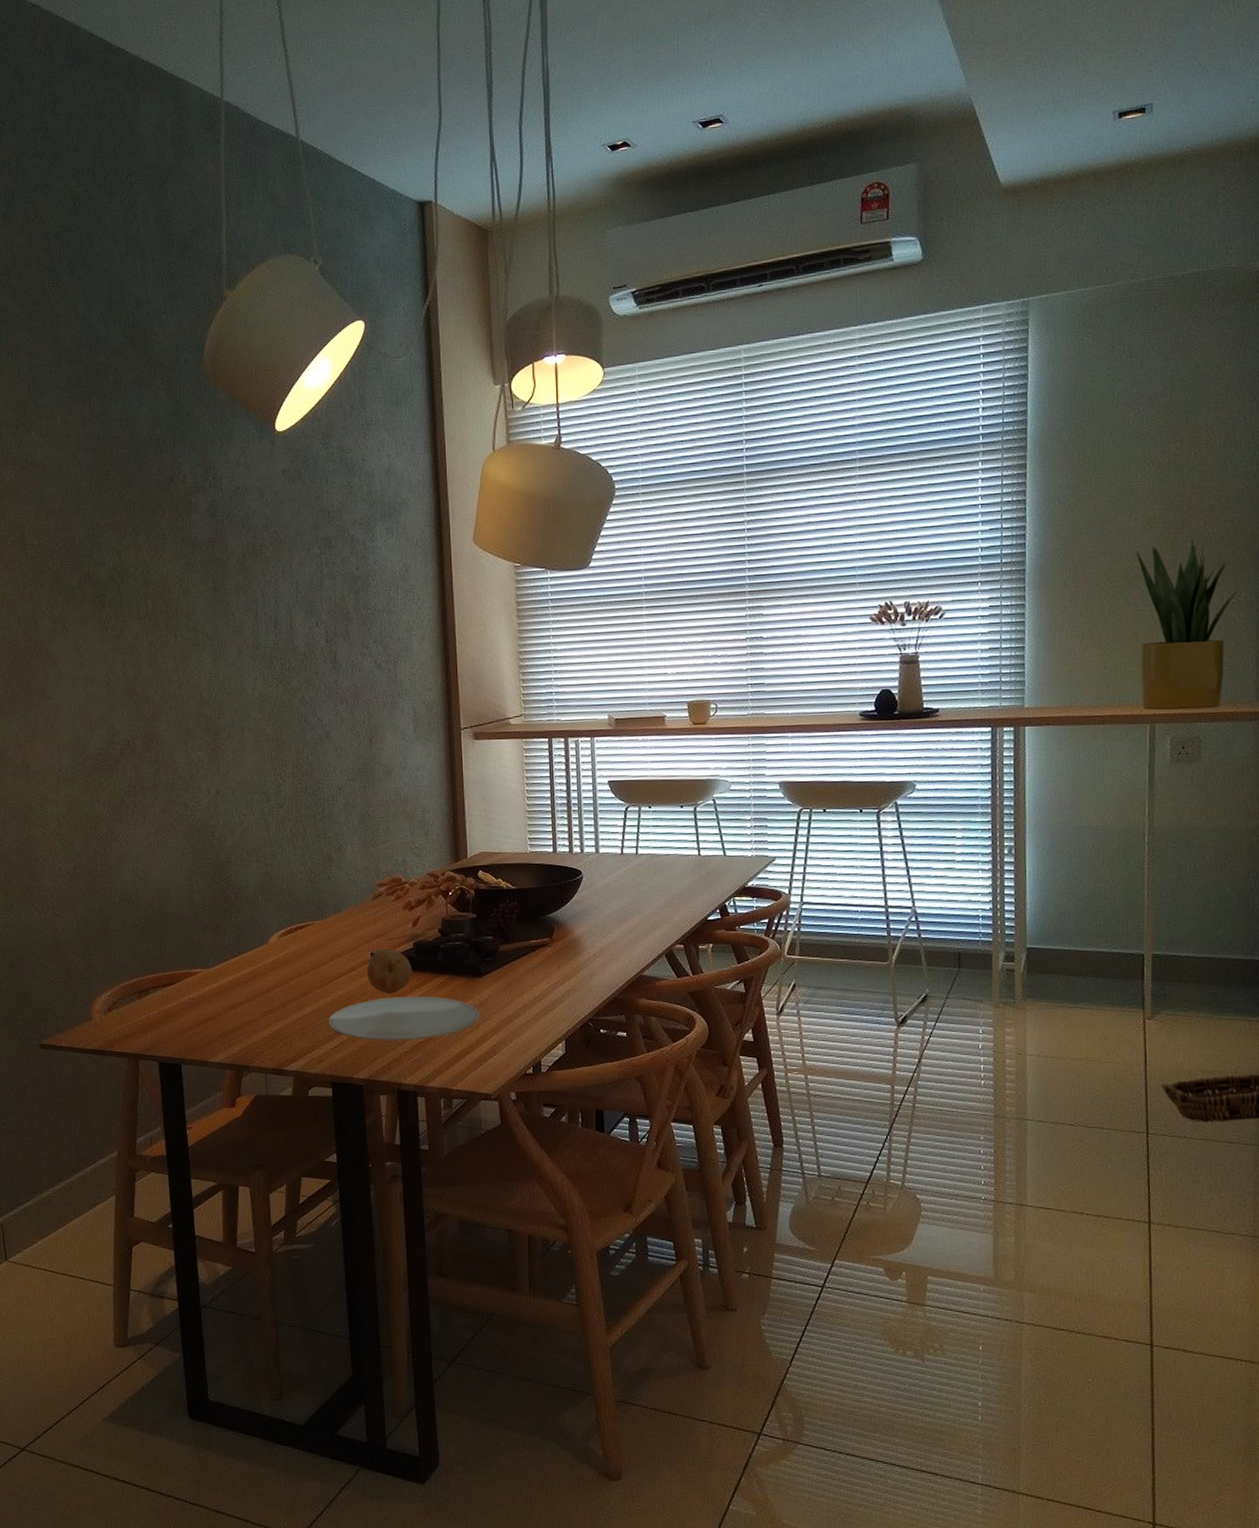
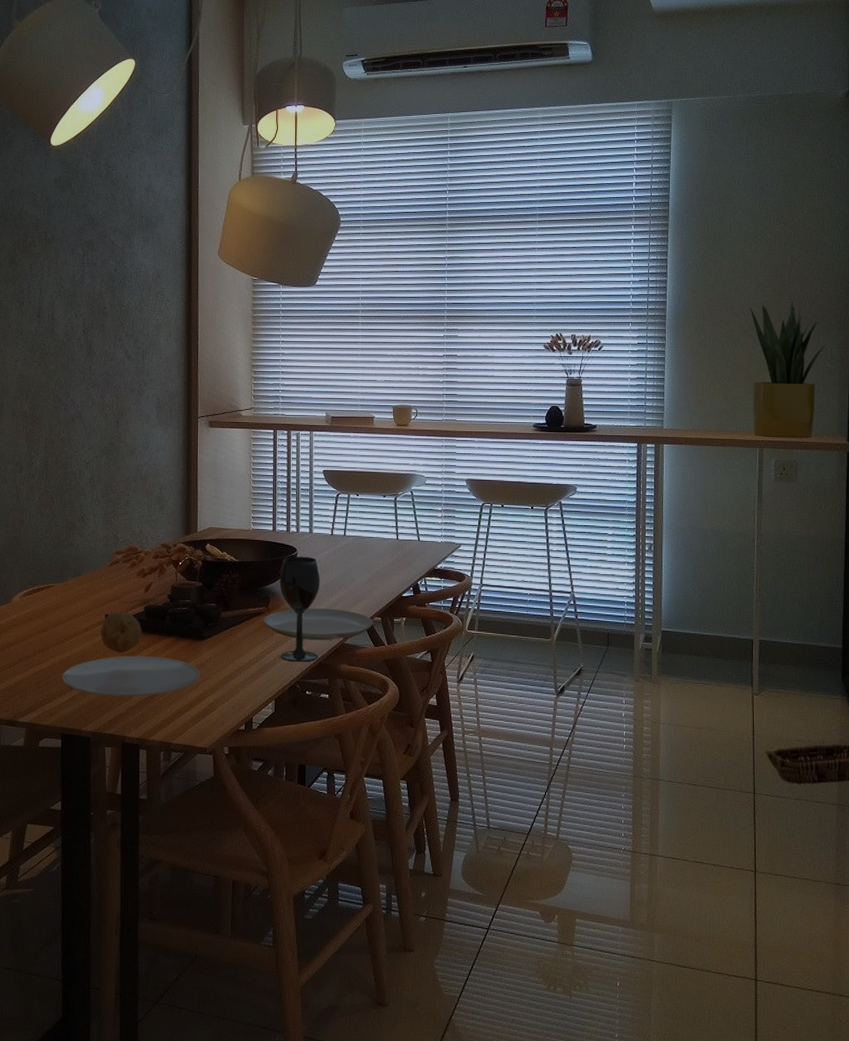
plate: none [548,937,675,972] -> present [264,608,373,640]
wine glass: none [564,879,612,997] -> present [280,556,321,662]

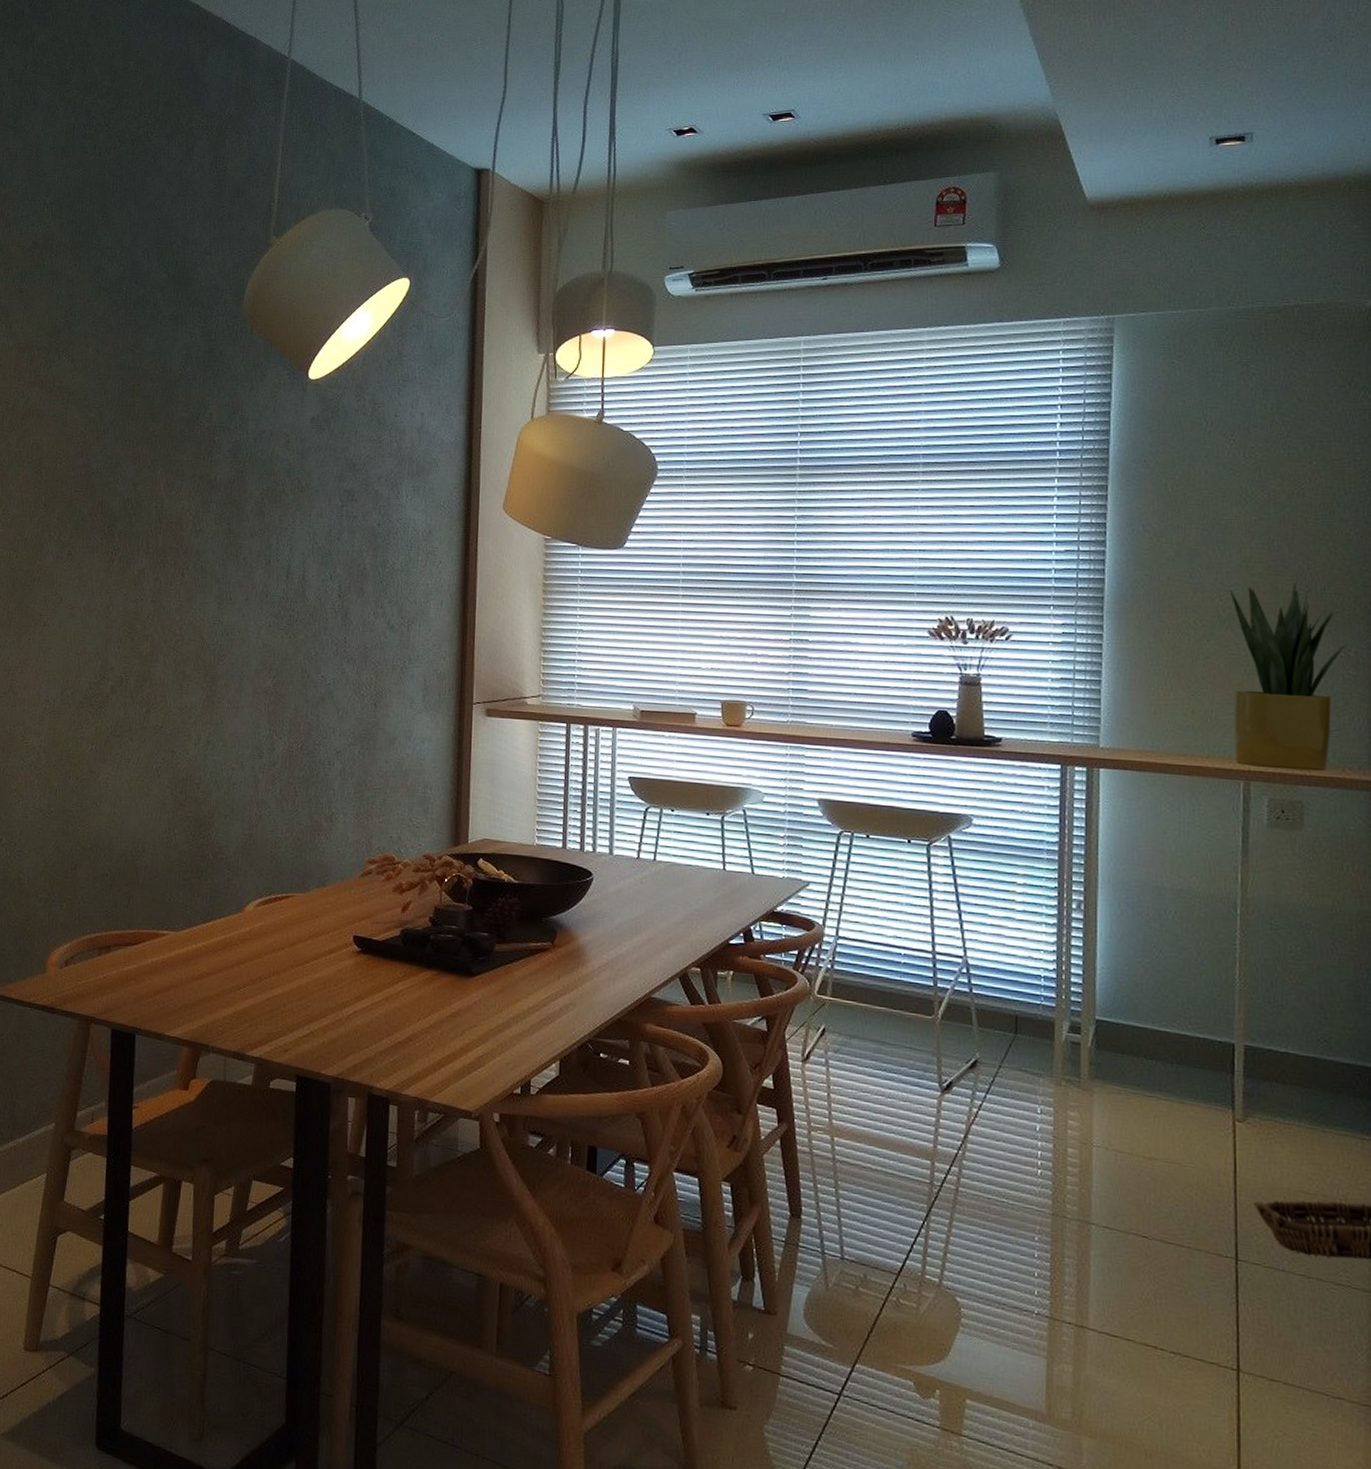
plate: present [62,656,201,697] -> none [299,987,468,1040]
fruit: present [100,611,142,653] -> none [346,932,397,984]
plate: present [264,608,373,640] -> none [548,947,690,992]
wine glass: present [280,556,321,662] -> none [568,881,622,1016]

